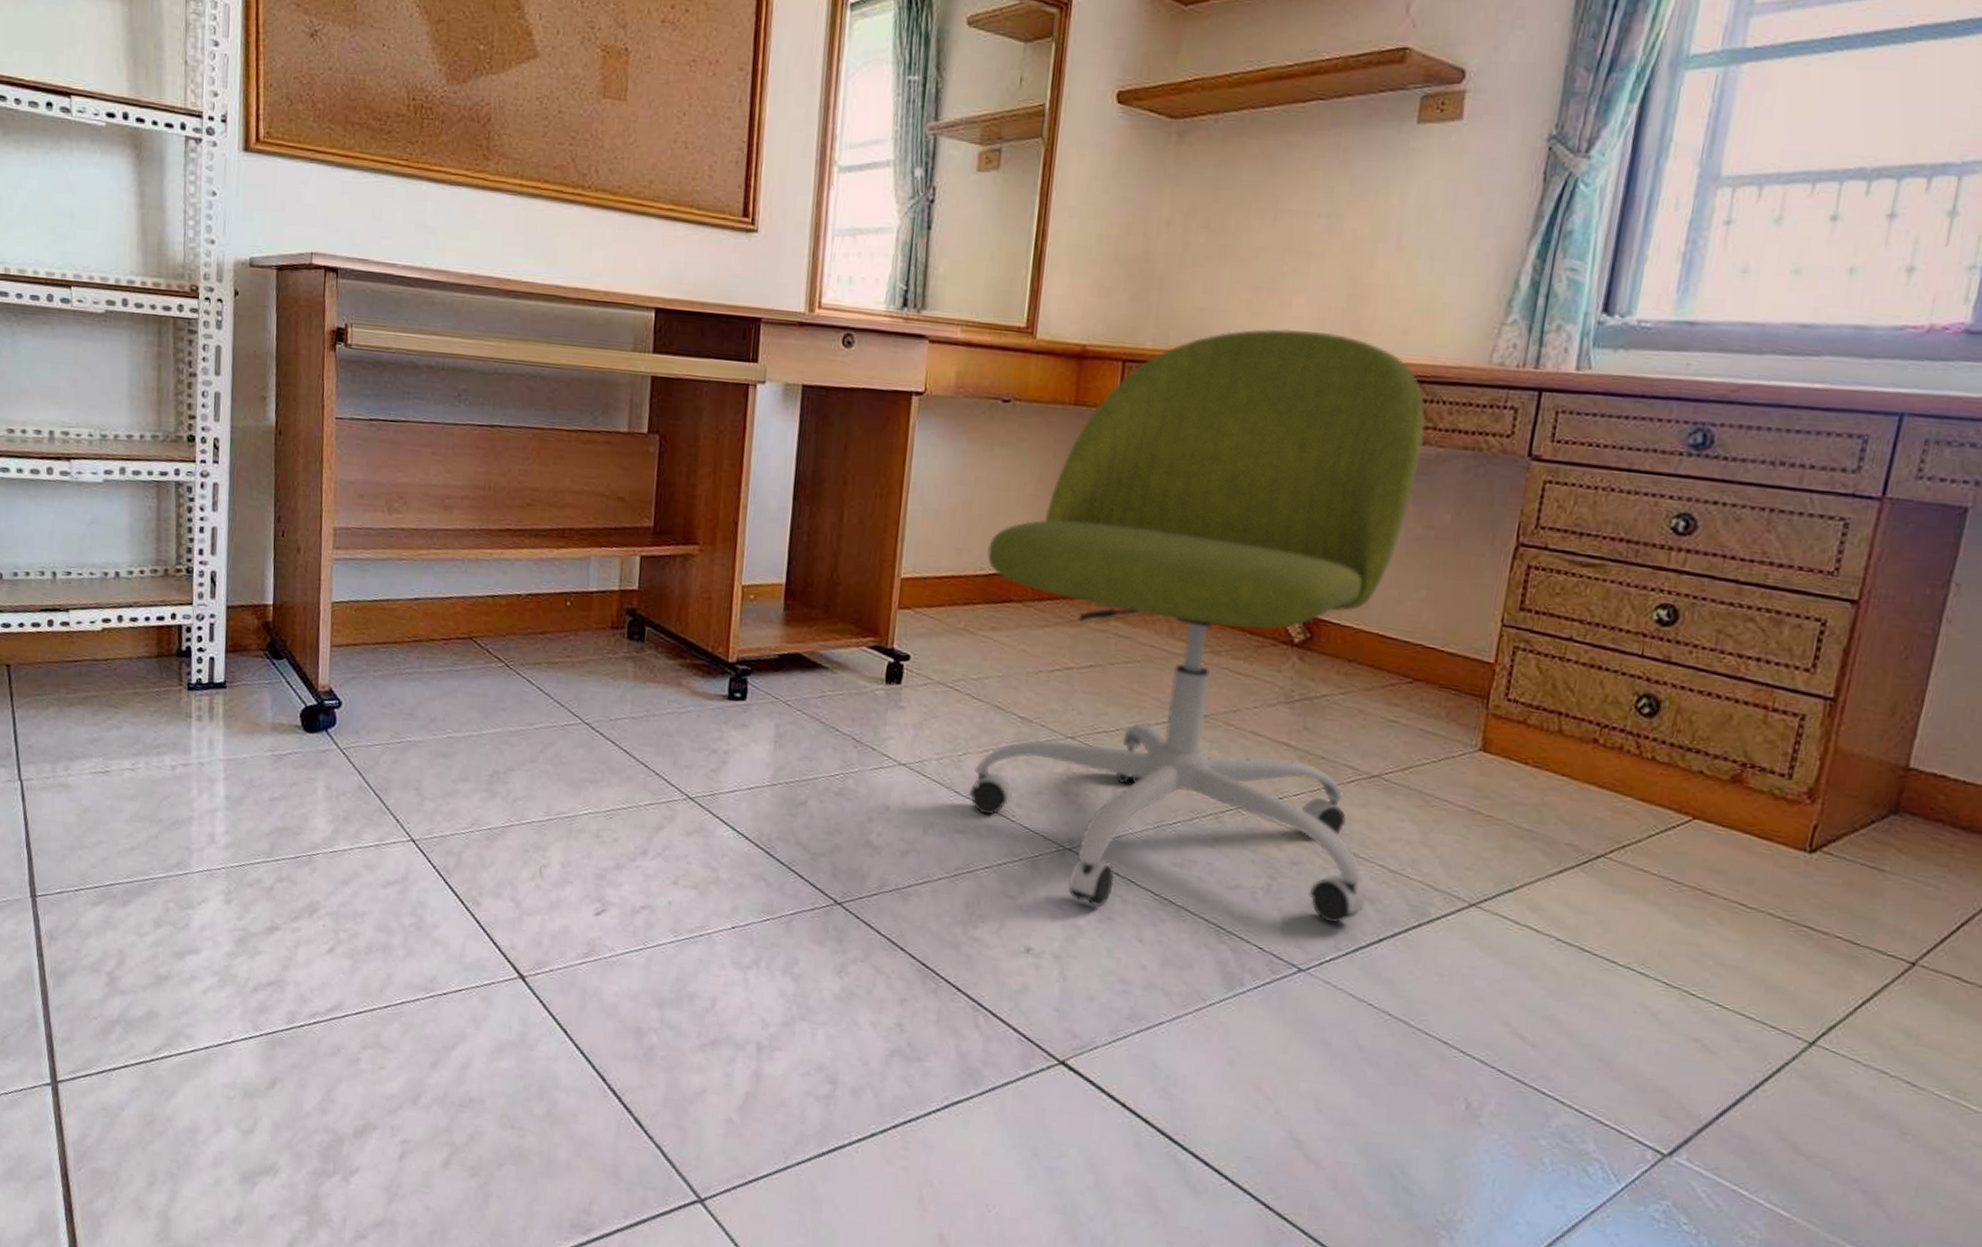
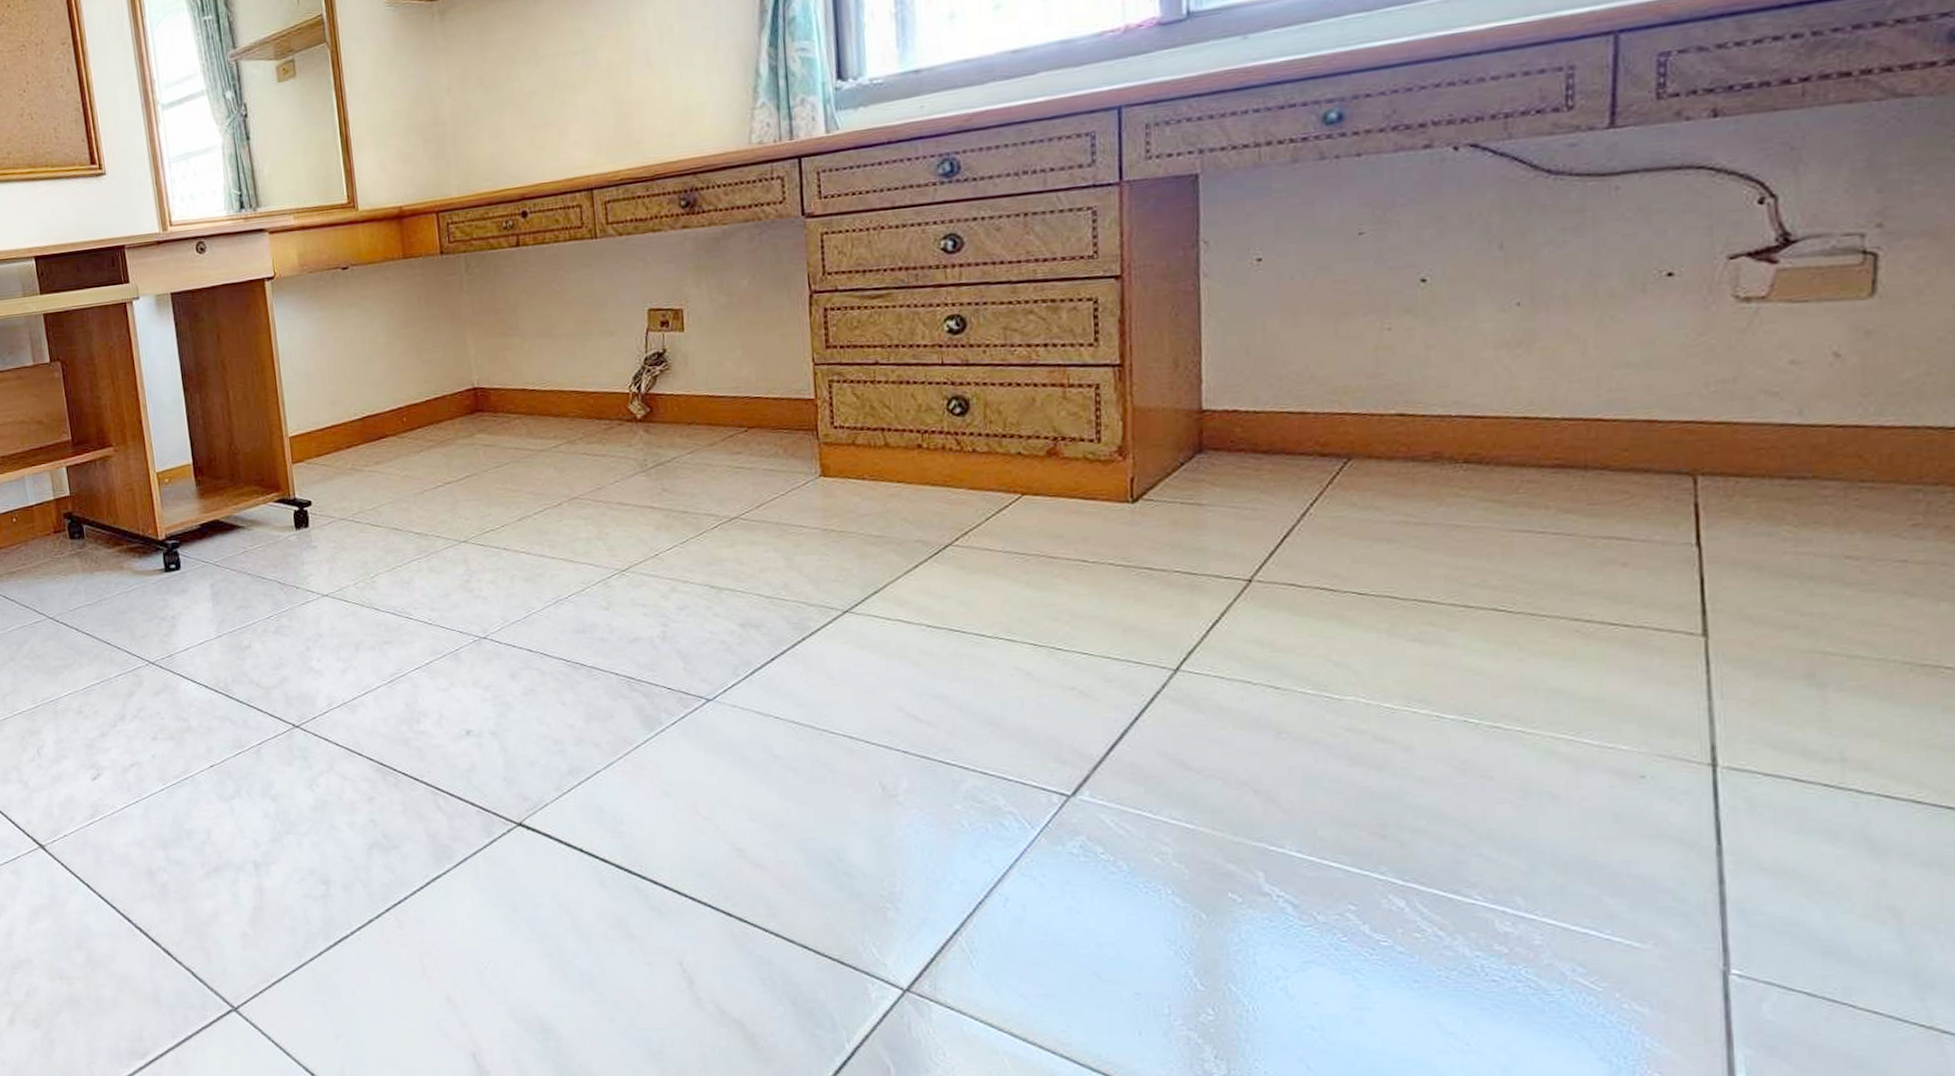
office chair: present [969,328,1426,924] -> none [357,148,752,683]

